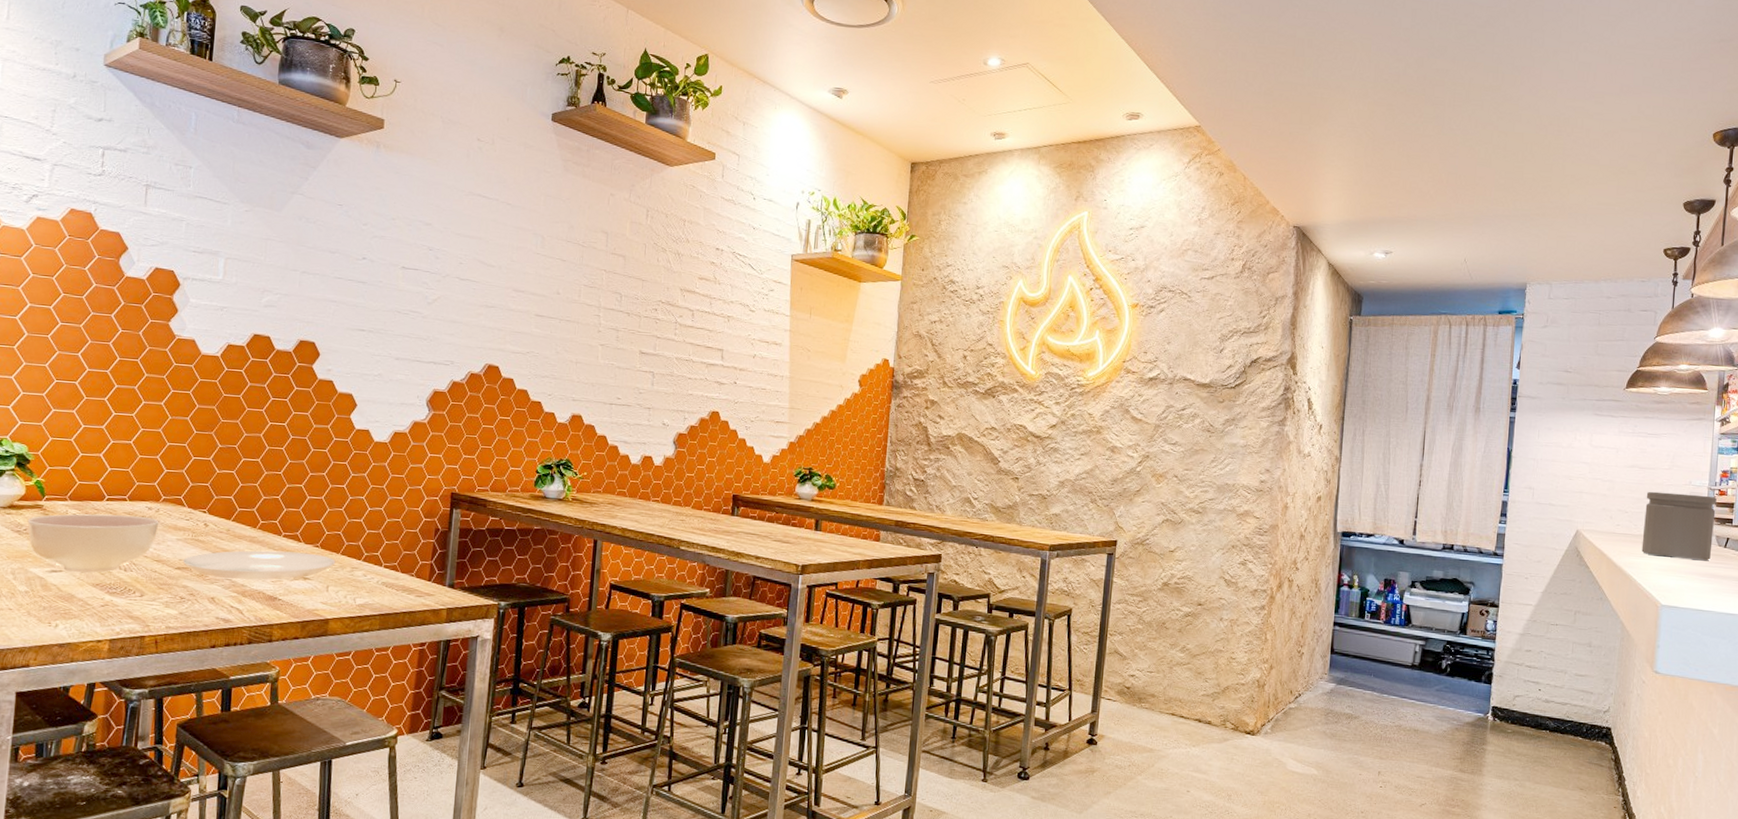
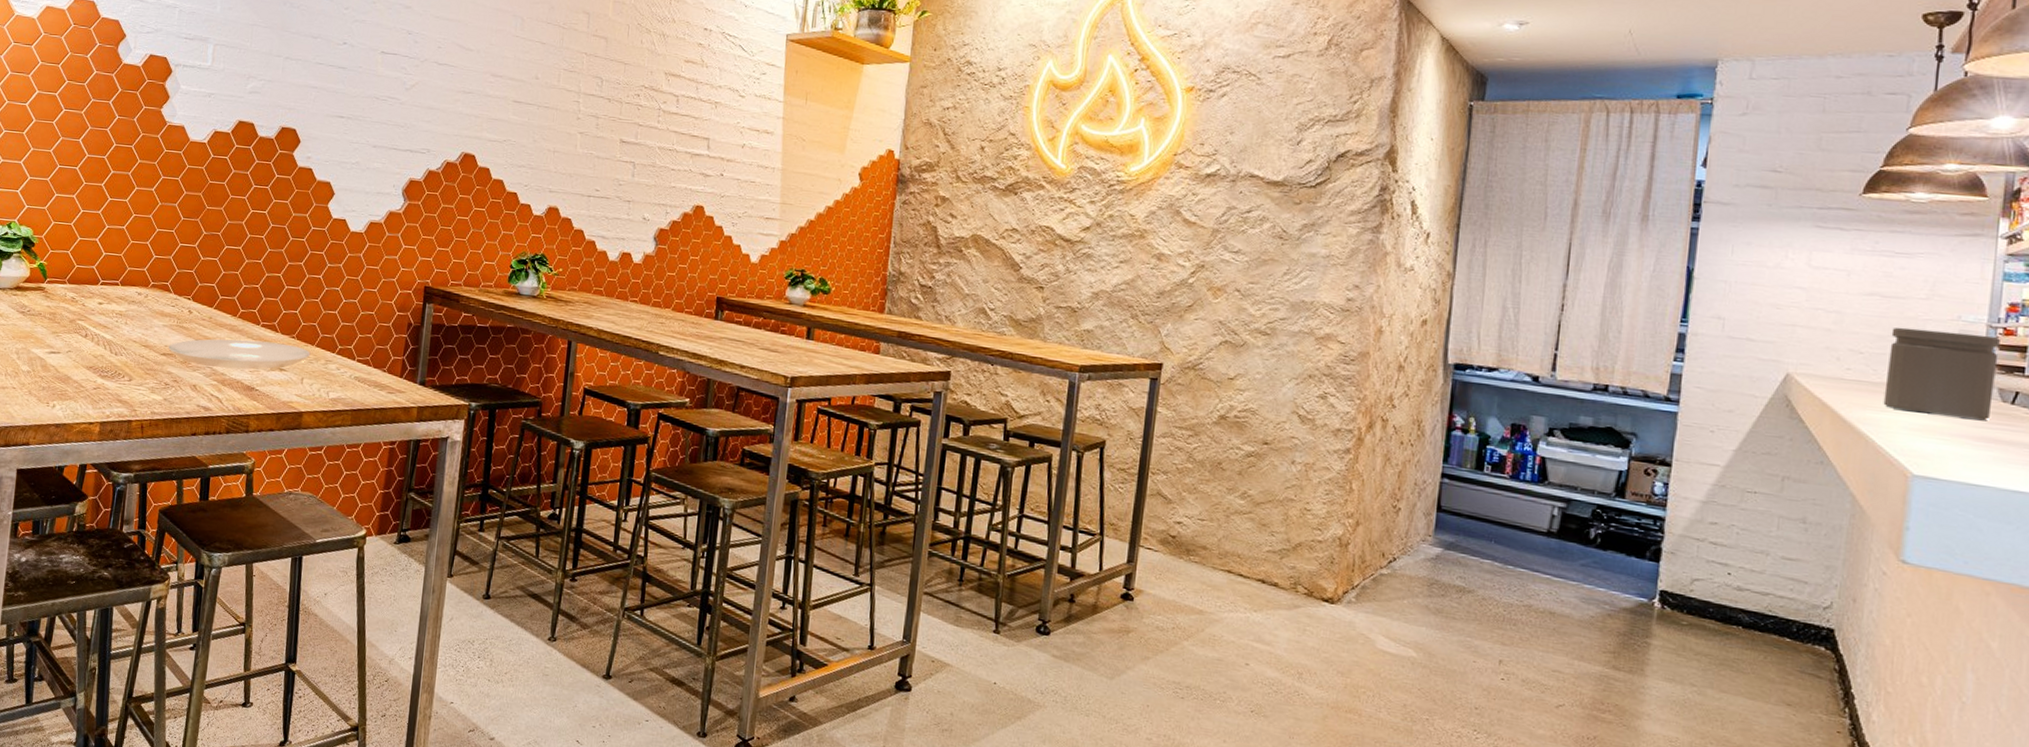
bowl: present [27,514,159,573] -> none [31,297,148,356]

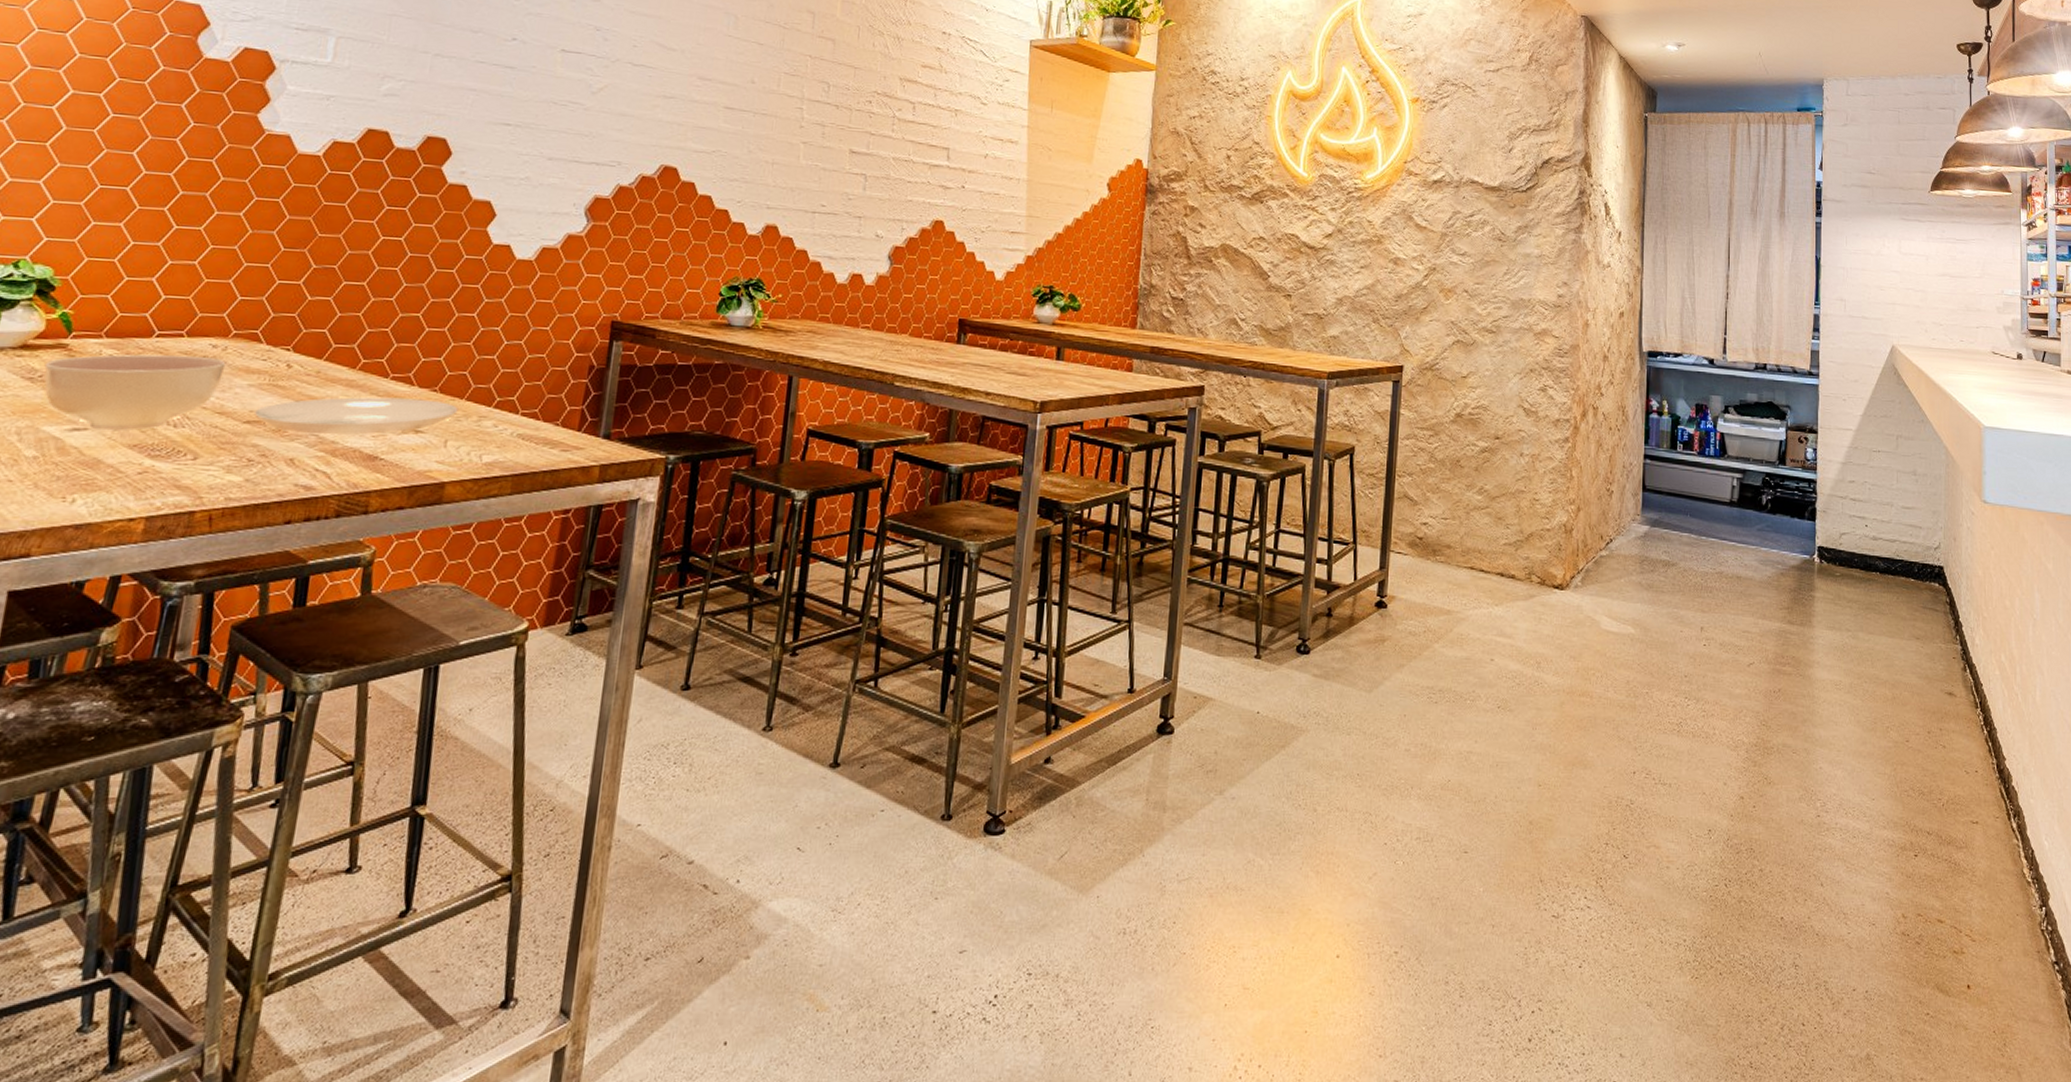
bowl: none [31,297,148,356] -> present [44,354,226,431]
jar: present [1883,327,2000,421] -> none [1959,301,2030,377]

